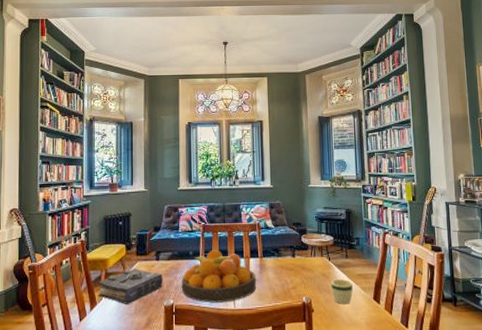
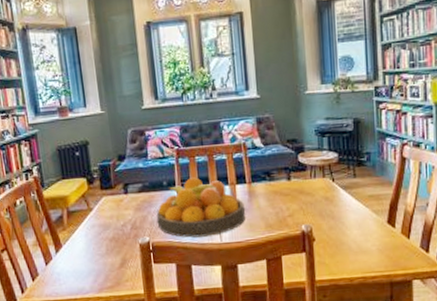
book: present [98,268,163,305] -> none [60,204,136,246]
mug: present [331,279,353,305] -> none [335,202,362,231]

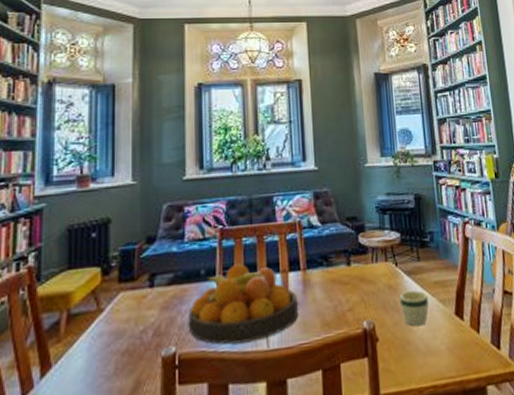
mug: none [335,202,362,231] -> present [400,290,429,327]

